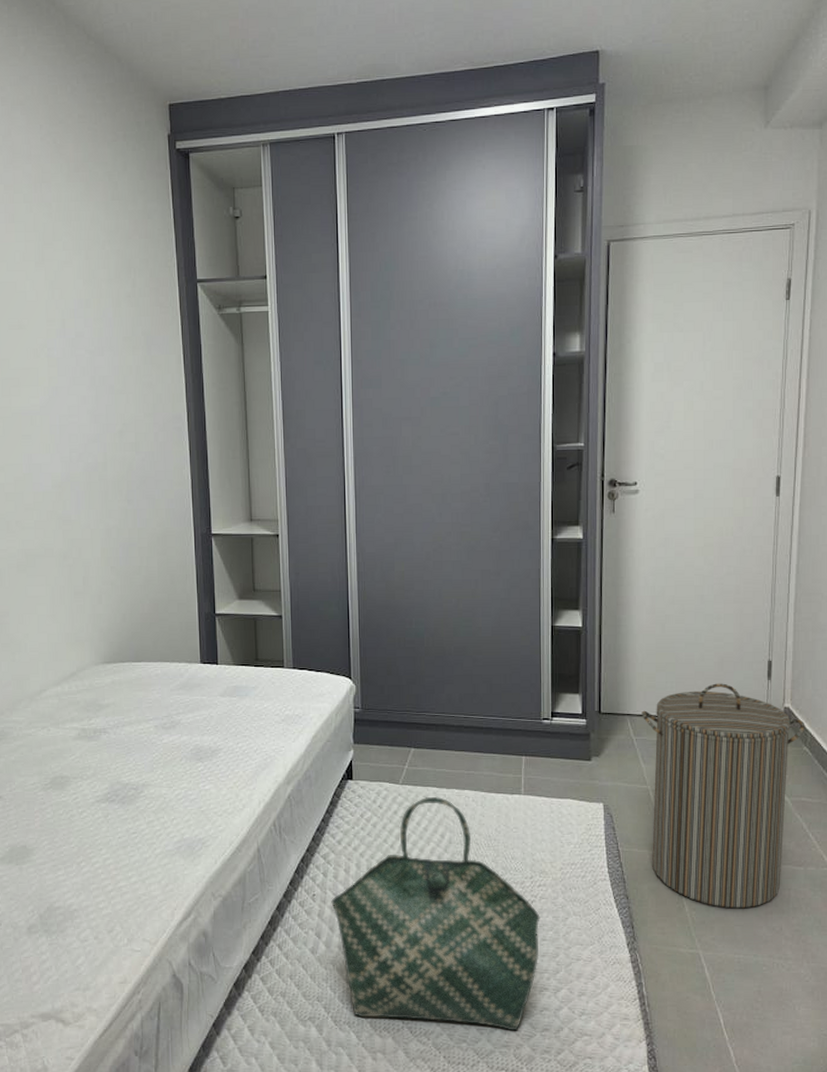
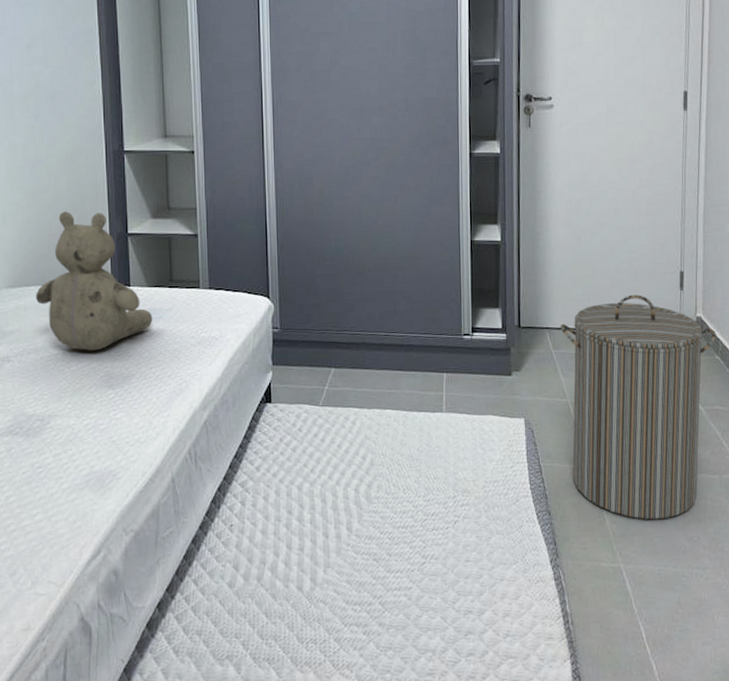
teddy bear: none [130,591,240,725] -> present [36,211,153,351]
tote bag: present [331,796,540,1031] -> none [249,417,464,658]

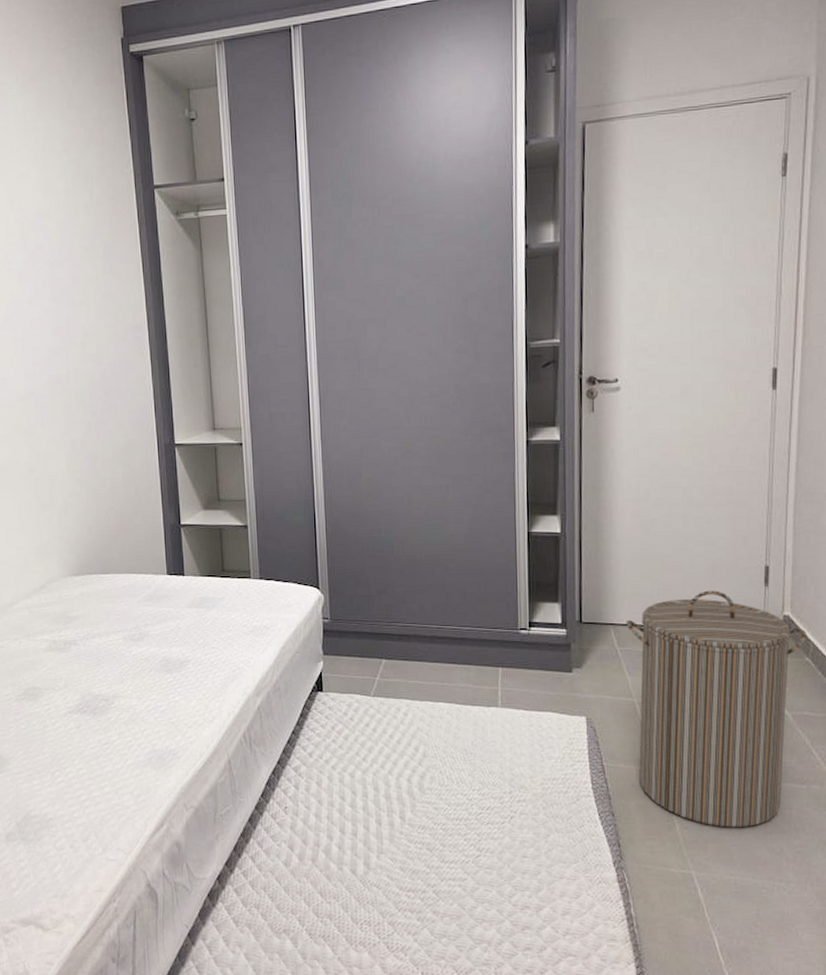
teddy bear: present [36,211,153,351] -> none [97,503,207,637]

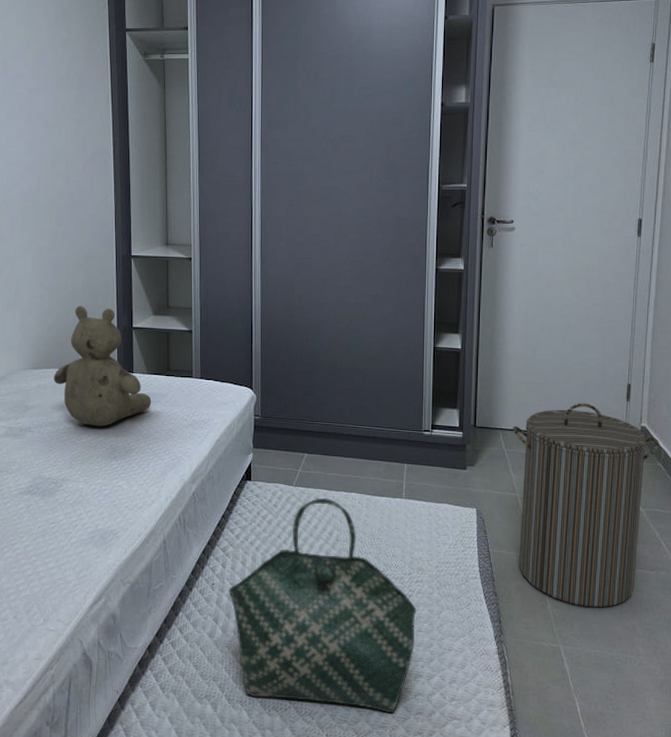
teddy bear: none [97,503,207,637] -> present [54,306,152,427]
tote bag: none [303,708,520,949] -> present [228,498,417,714]

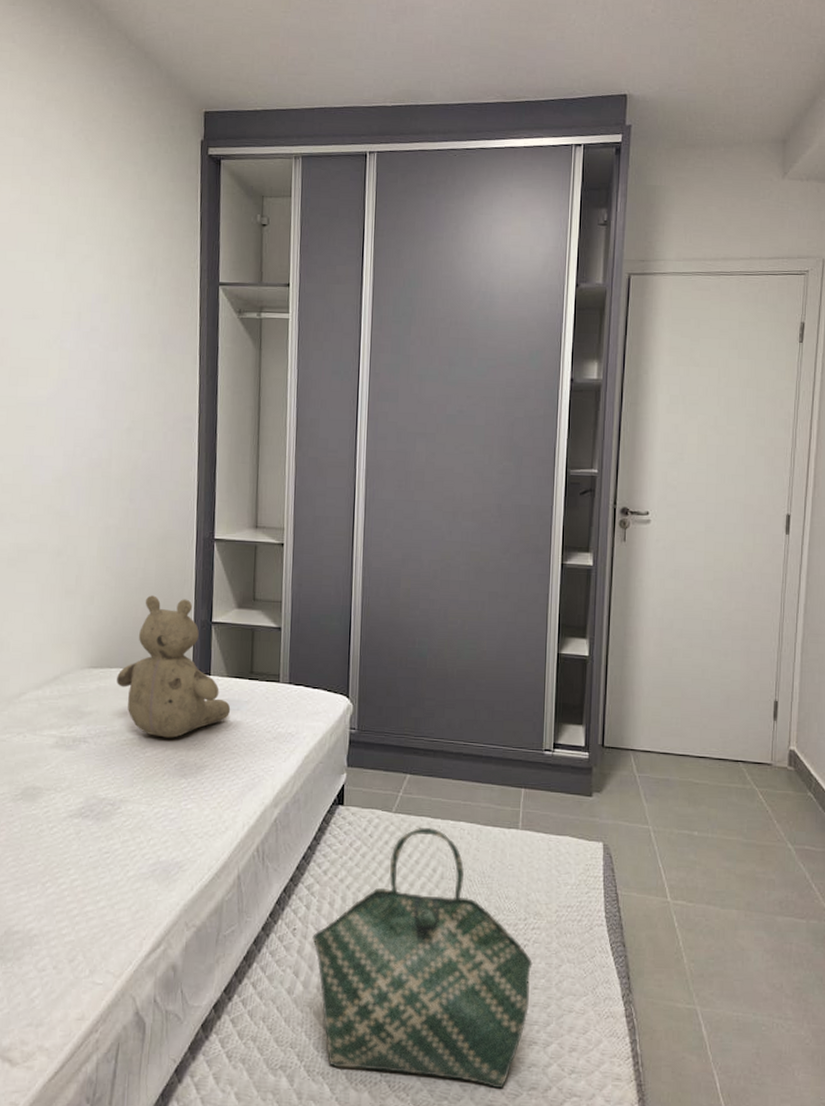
laundry hamper: present [513,403,659,608] -> none [645,721,809,962]

